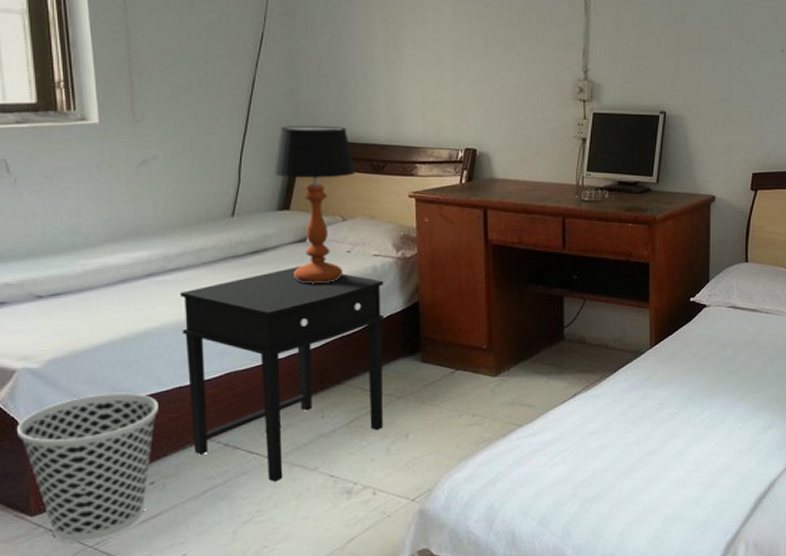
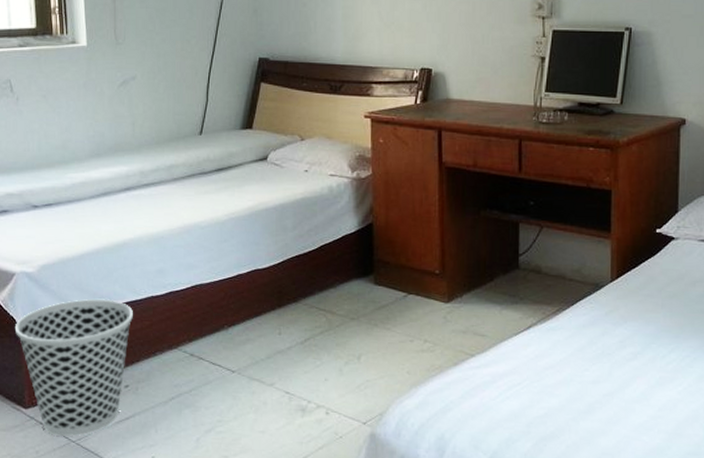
side table: present [181,266,384,482] -> none [154,184,339,394]
table lamp: present [273,125,355,284] -> none [237,46,314,202]

